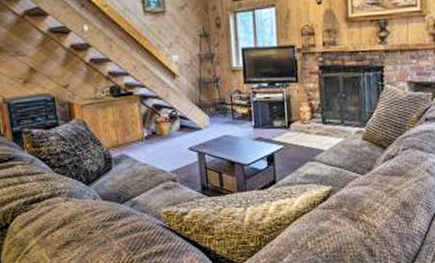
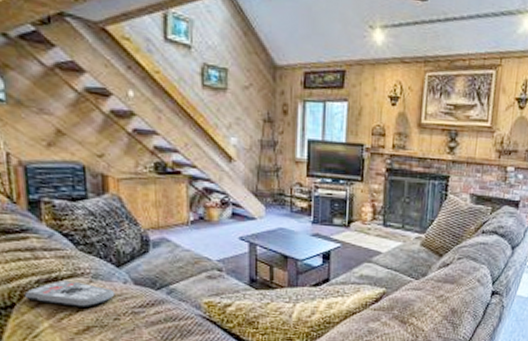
remote control: none [15,201,88,224] -> present [24,280,115,307]

